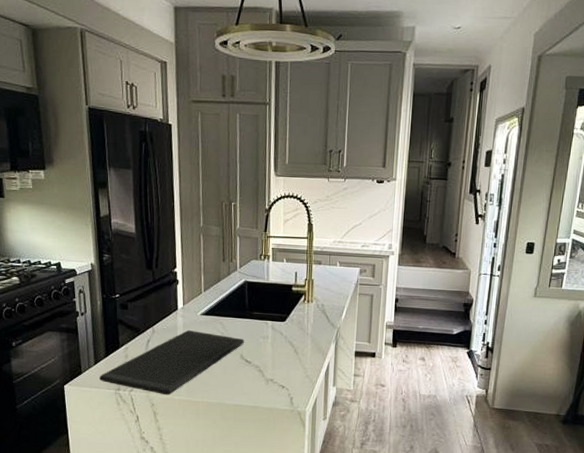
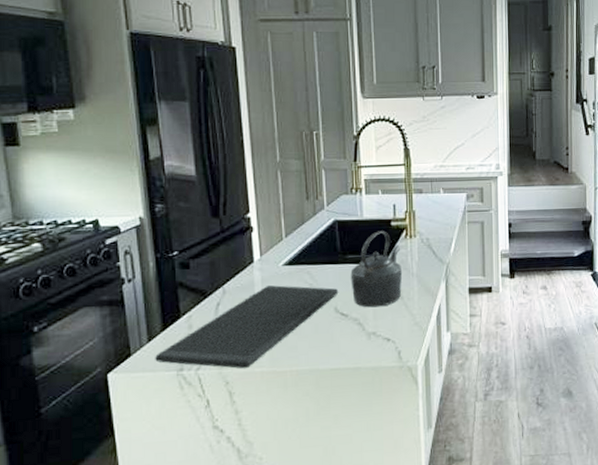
kettle: none [255,294,299,359] -> present [350,231,403,308]

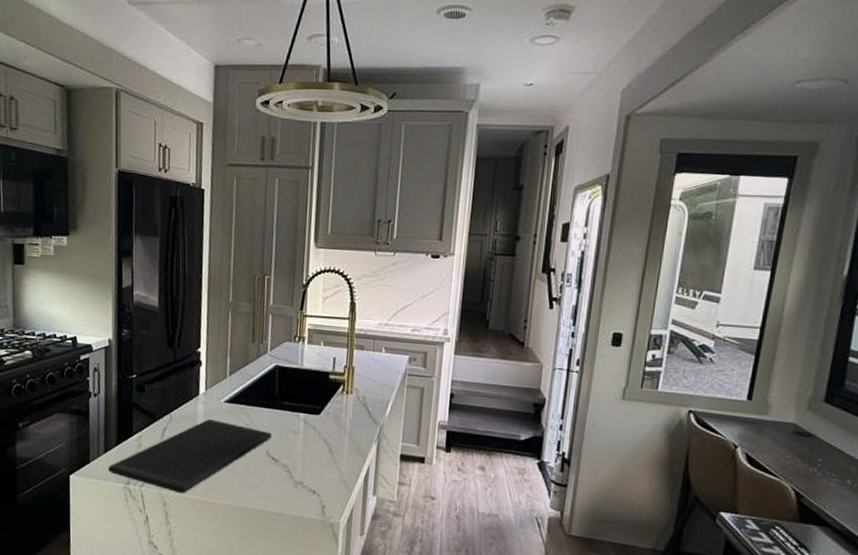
kettle: present [350,231,403,308] -> none [284,382,336,458]

